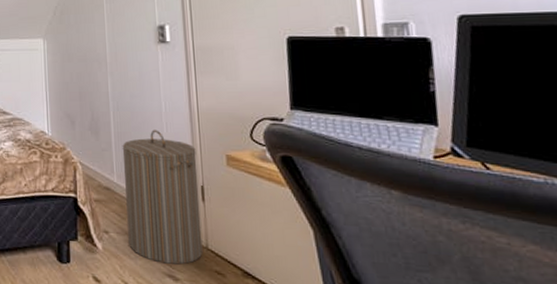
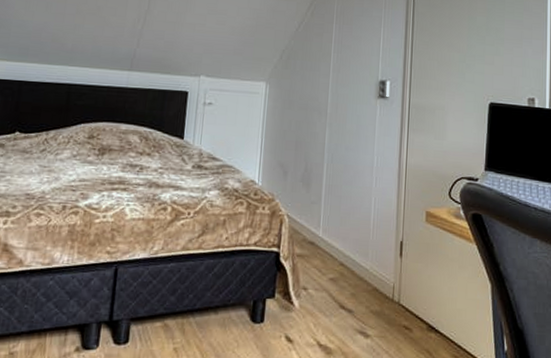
laundry hamper: present [122,130,203,265] -> none [326,184,400,321]

